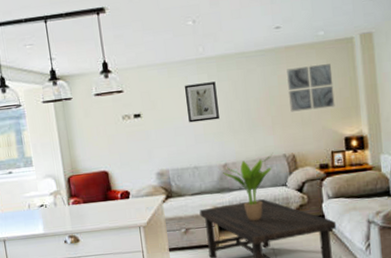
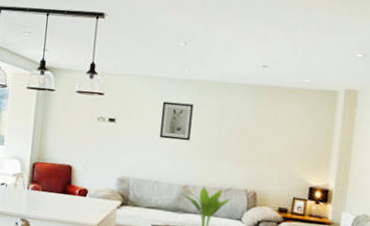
wall art: present [287,64,335,112] -> none [261,108,310,155]

